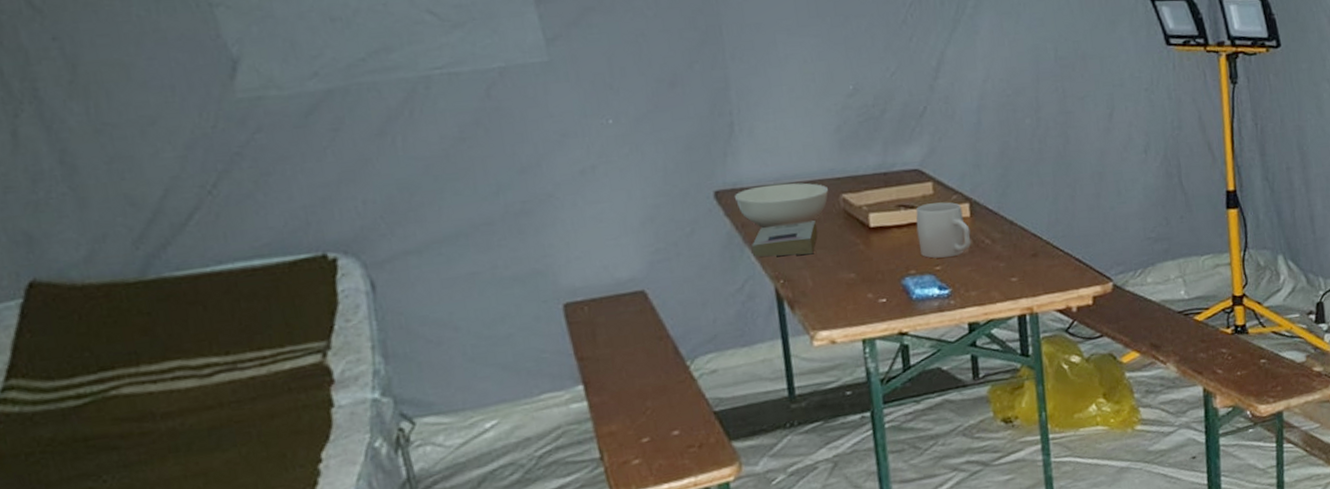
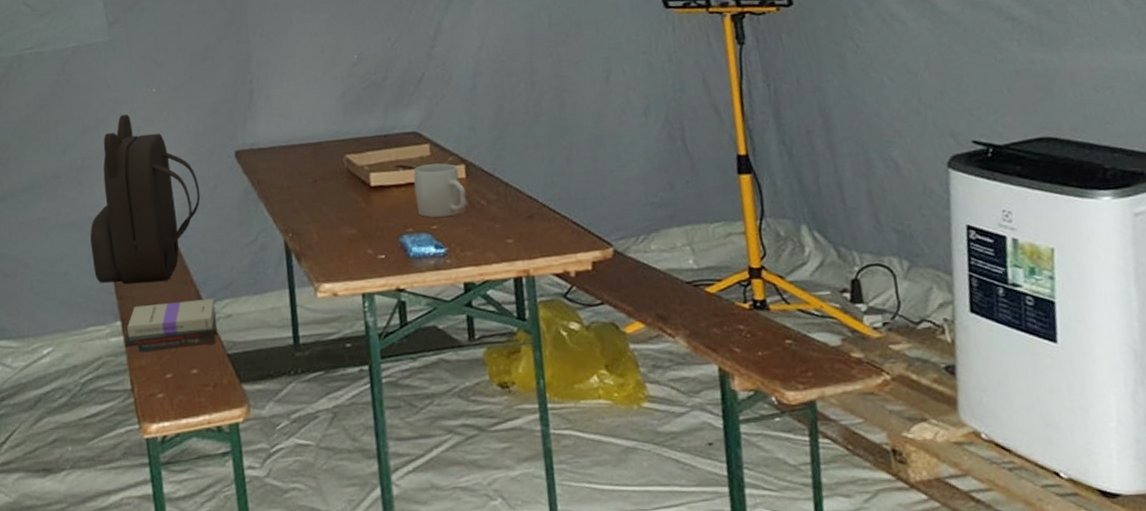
backpack: none [537,149,675,345] -> present [90,114,201,285]
books: none [589,353,702,418] -> present [125,298,218,353]
bowl: present [734,182,829,229] -> none [251,144,334,186]
book: present [751,220,818,257] -> none [264,179,324,212]

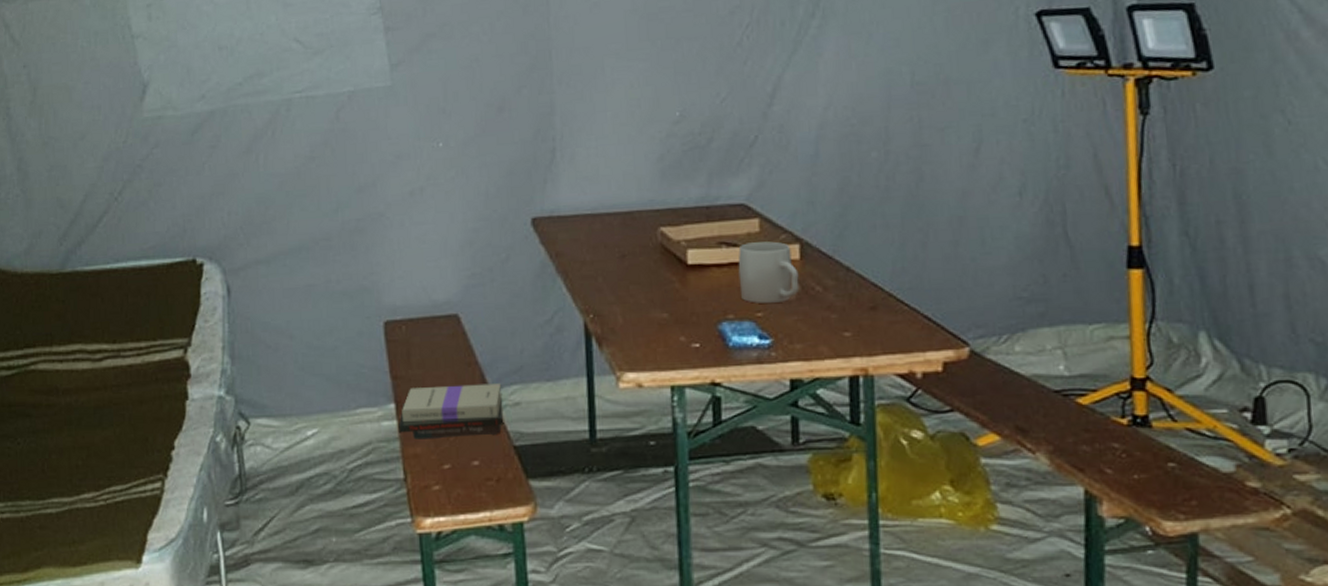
backpack: present [90,114,201,285] -> none [363,171,490,363]

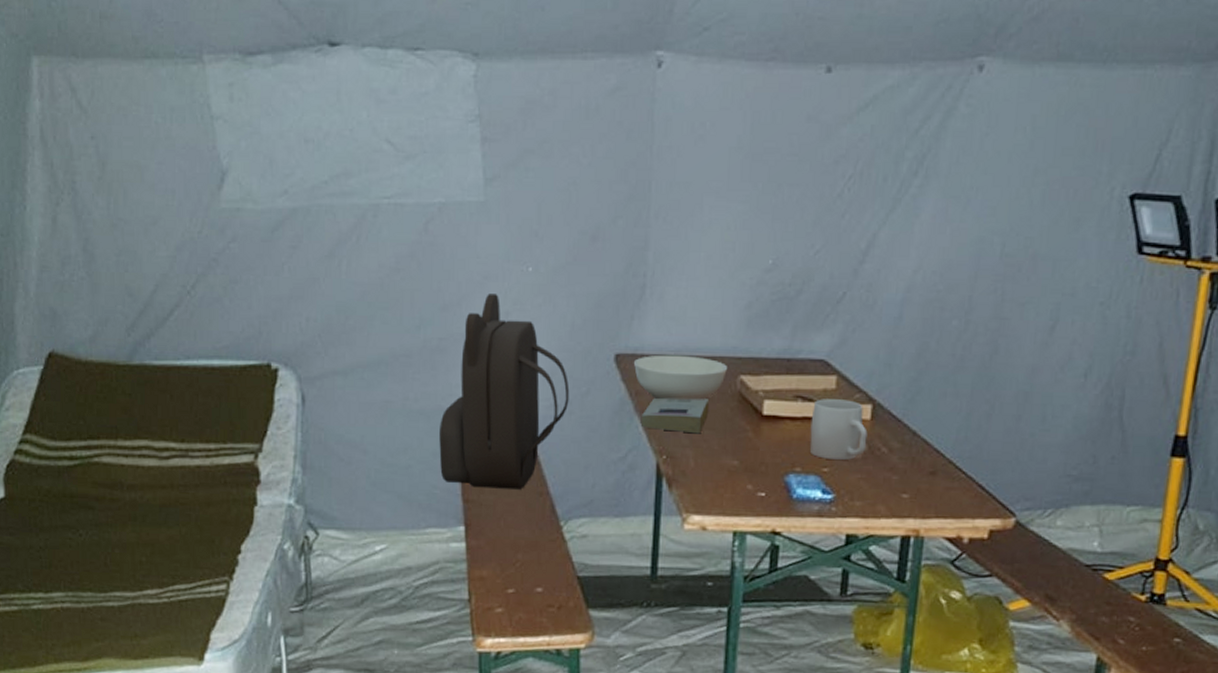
backpack: none [363,171,490,363] -> present [439,294,570,490]
books: present [398,383,504,440] -> none [467,512,571,564]
bowl: none [550,213,647,260] -> present [633,355,728,400]
book: none [563,254,633,290] -> present [640,397,710,434]

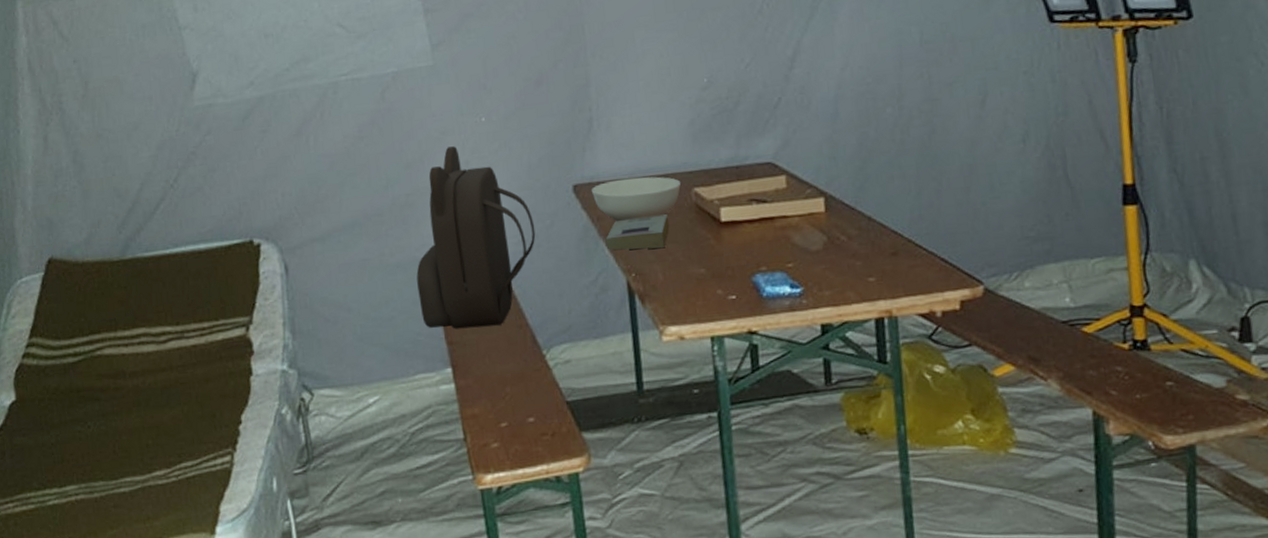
mug: present [809,399,868,461] -> none [768,196,826,255]

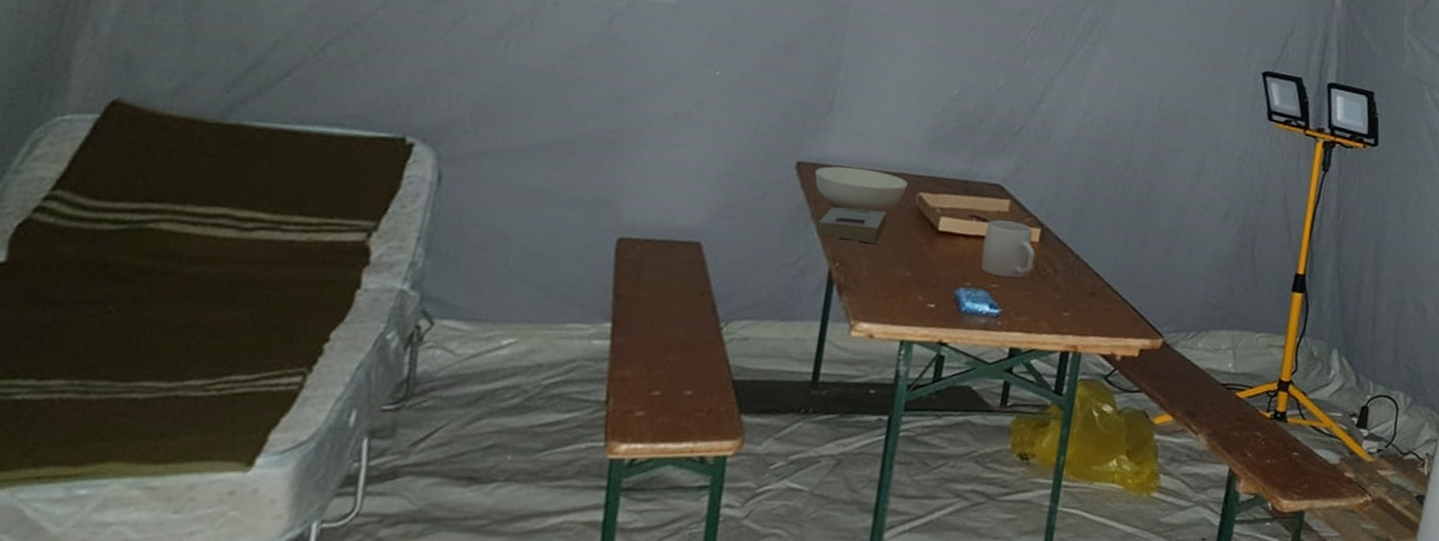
backpack: present [416,146,536,330] -> none [591,92,746,288]
mug: none [768,196,826,255] -> present [980,220,1035,278]

